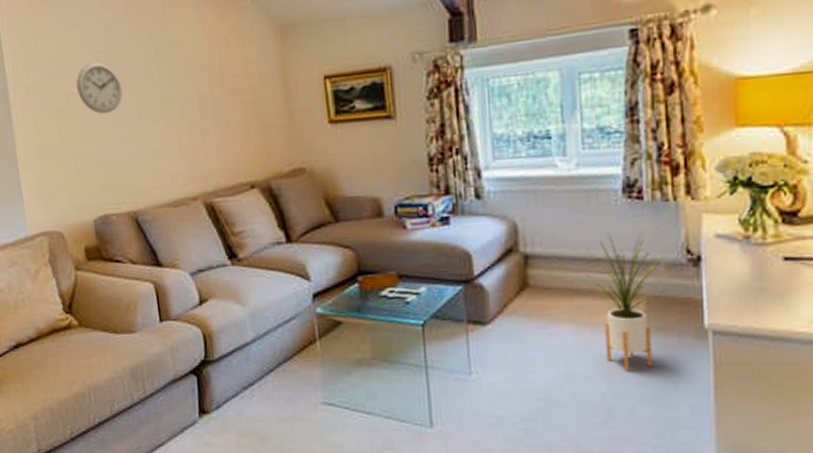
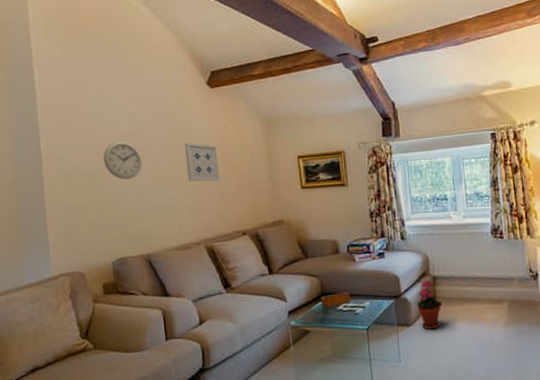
wall art: none [173,61,220,116] -> present [185,142,220,182]
potted plant: none [498,259,536,332] -> present [417,279,442,330]
house plant: present [585,231,665,371] -> none [471,258,519,351]

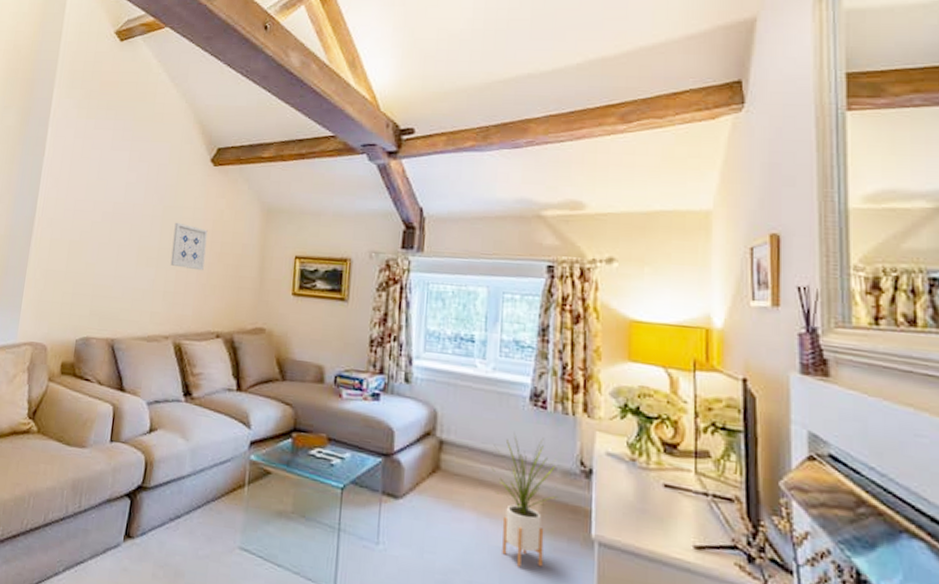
wall clock: present [103,141,143,179] -> none [91,210,129,253]
potted plant: present [417,279,442,330] -> none [412,441,446,512]
house plant: none [471,258,519,351] -> present [491,434,559,567]

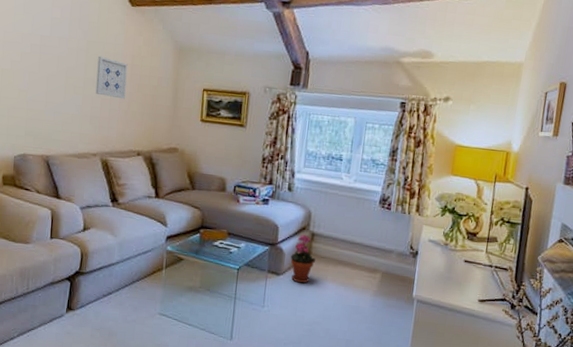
potted plant: none [412,441,446,512] -> present [290,234,315,284]
house plant: present [491,434,559,567] -> none [348,228,394,318]

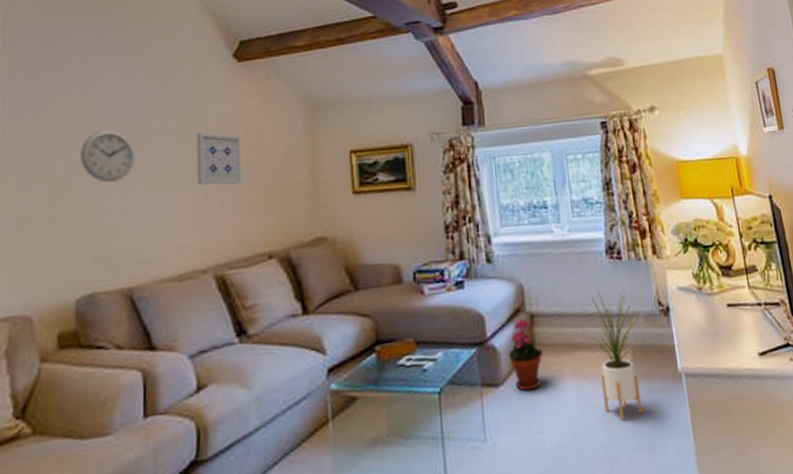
wall clock: none [21,42,57,81] -> present [80,129,136,182]
house plant: none [348,228,394,318] -> present [581,287,646,420]

